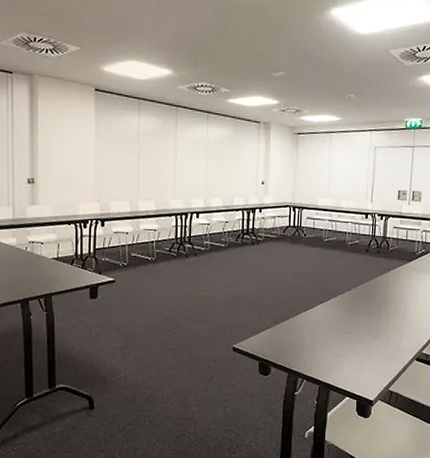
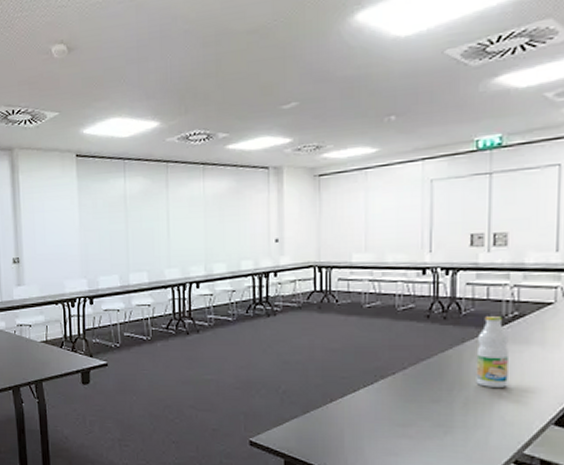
bottle: none [396,252,418,305] -> present [476,316,509,387]

